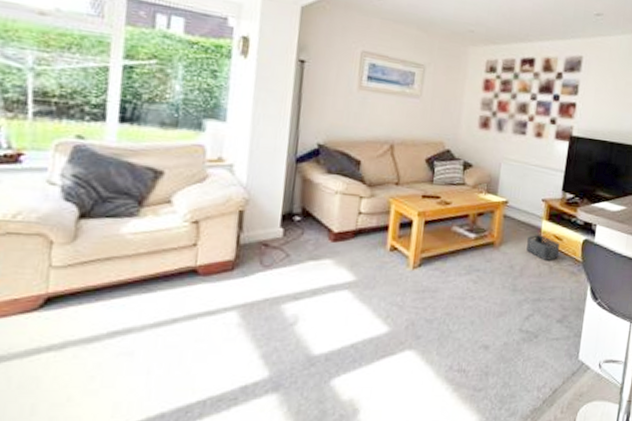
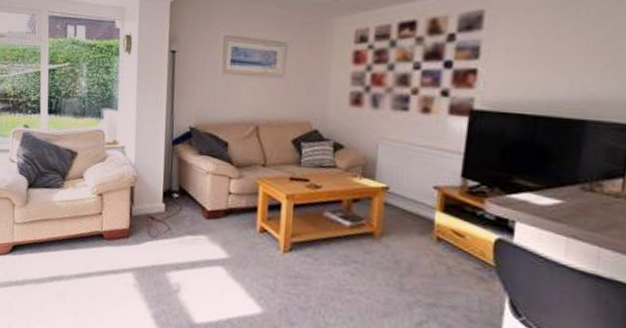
storage bin: present [526,235,560,260] -> none [415,228,461,260]

